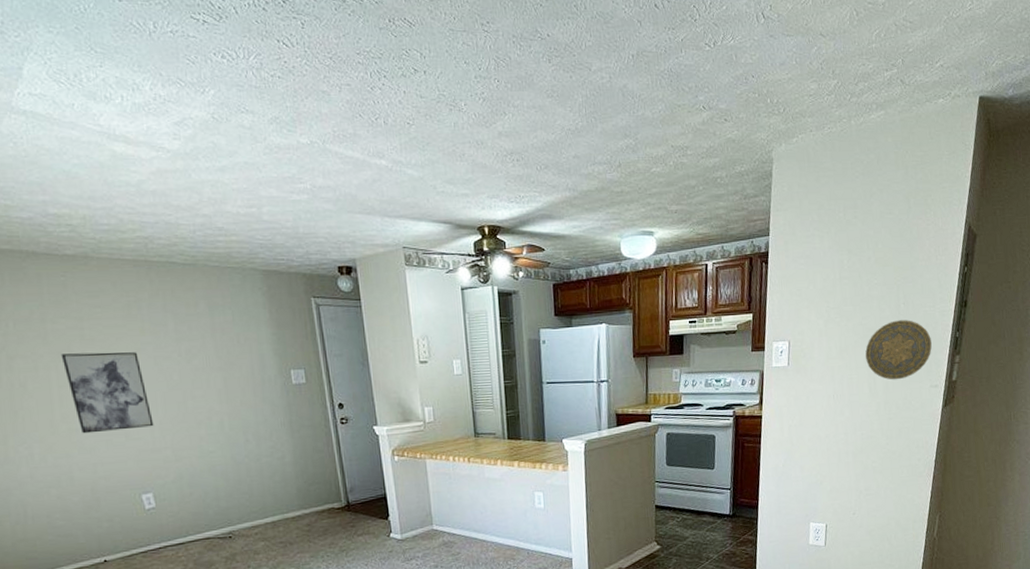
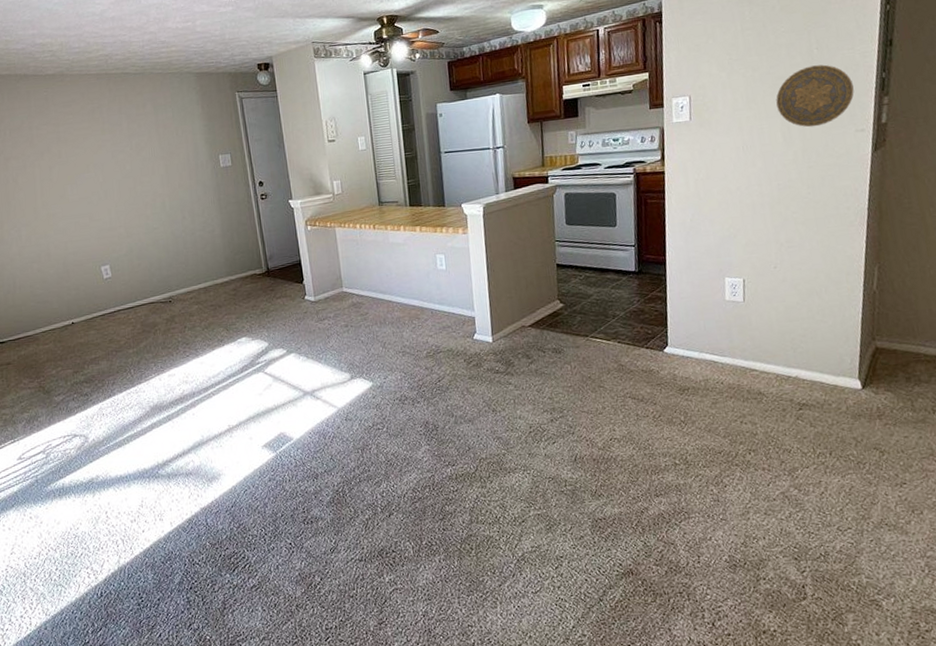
wall art: present [60,352,154,434] -> none [42,148,111,218]

